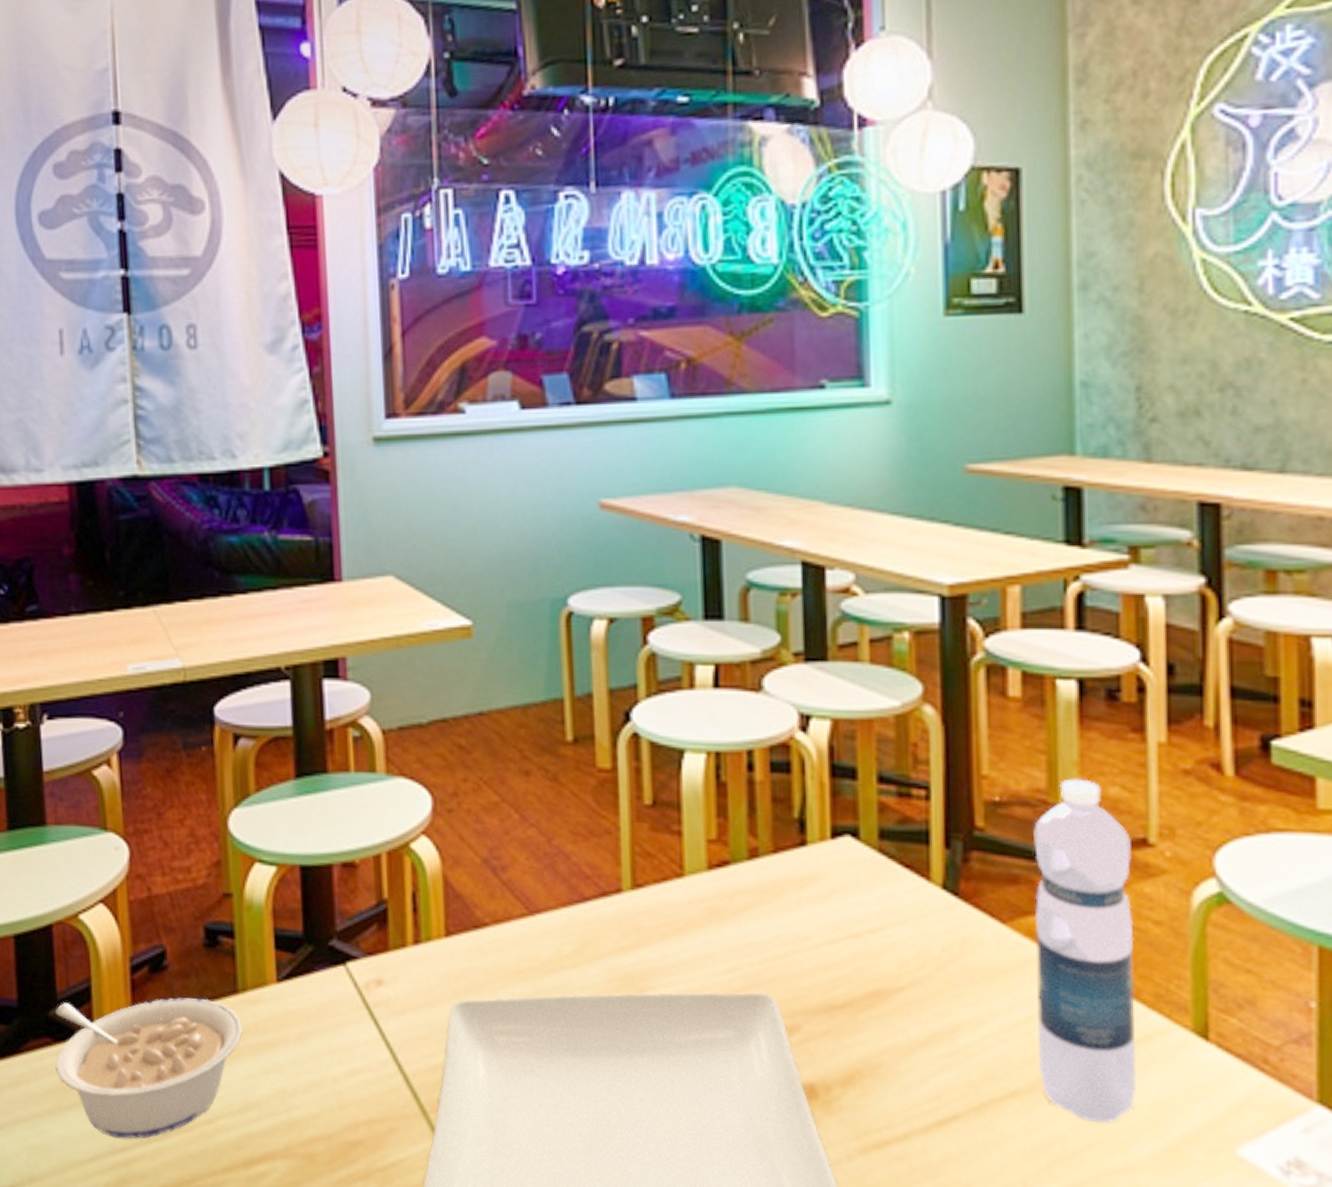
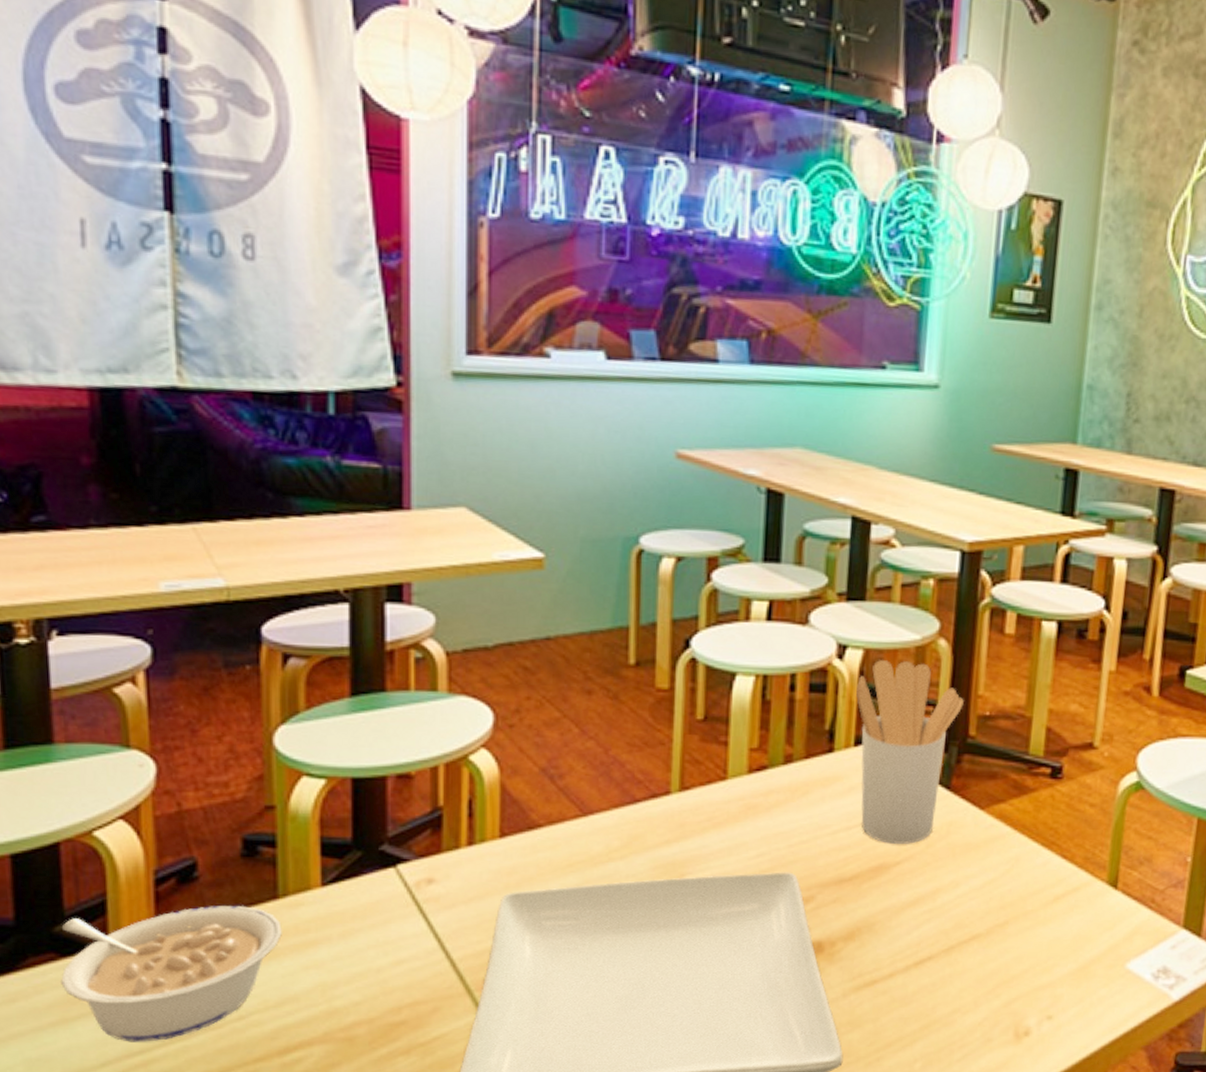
utensil holder: none [827,731,964,965] -> present [856,659,964,844]
water bottle: present [1034,778,1137,1124] -> none [996,697,1081,954]

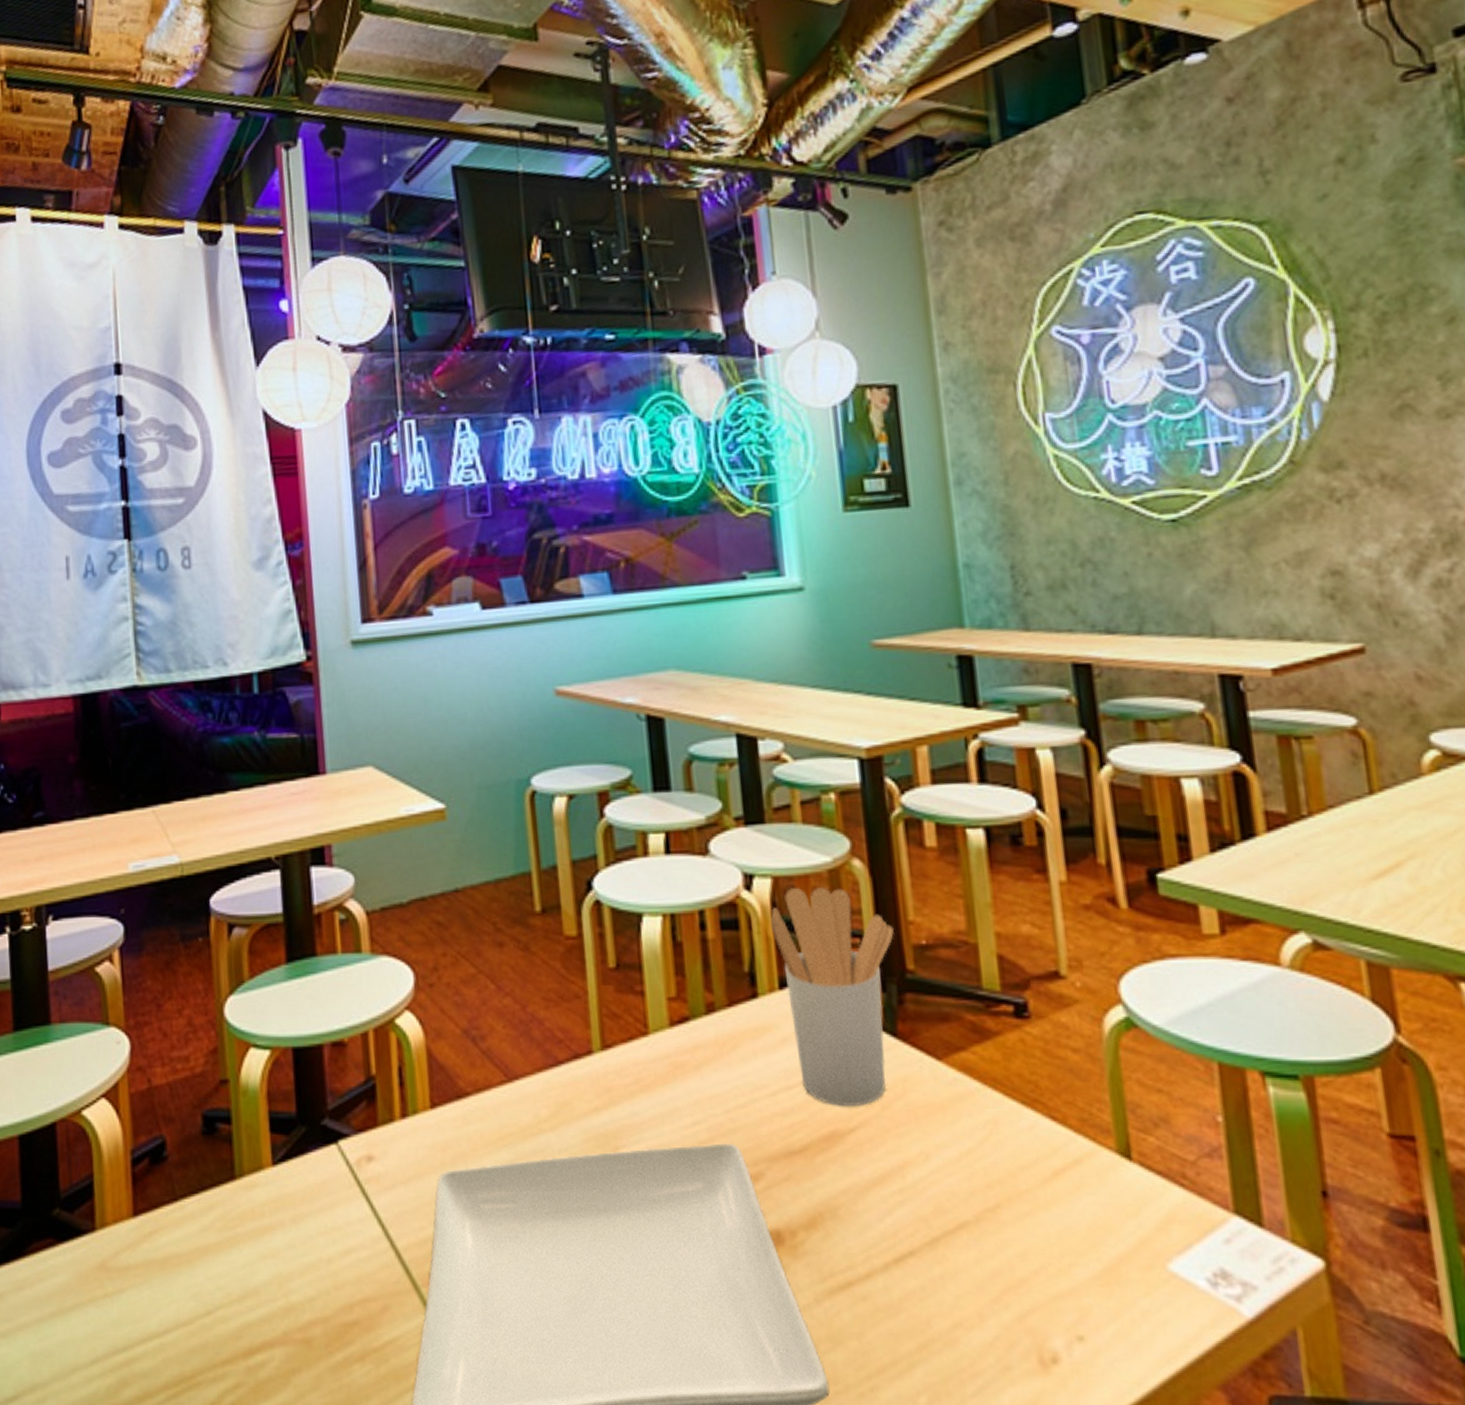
legume: present [61,906,282,1042] -> none [58,1188,241,1338]

